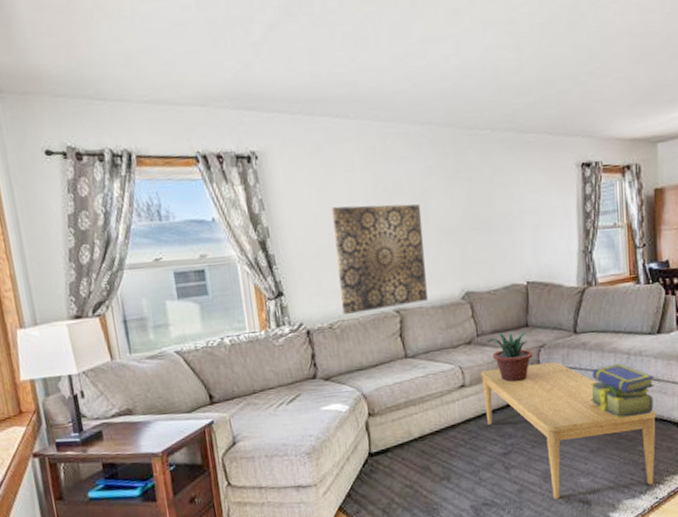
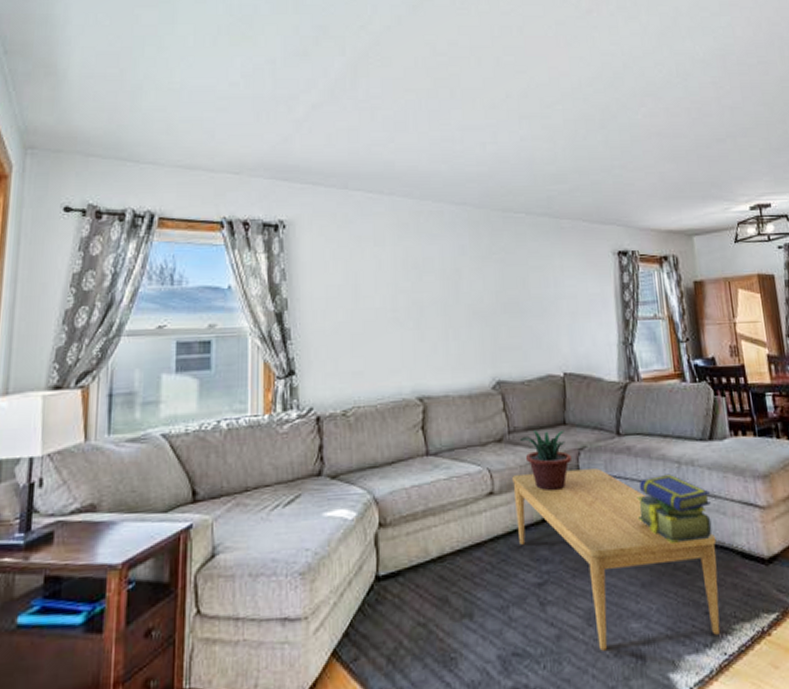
wall art: present [330,204,428,316] -> none [356,280,455,401]

